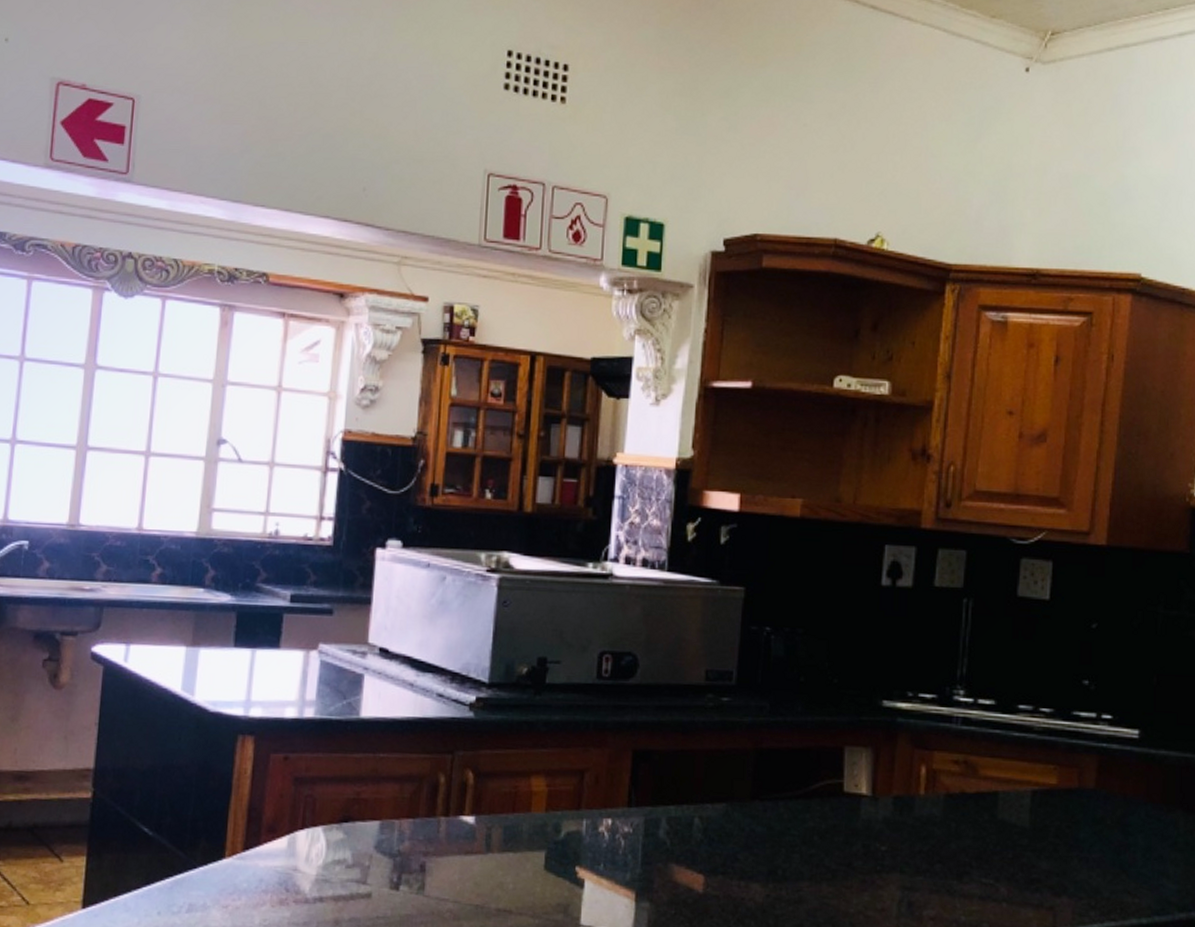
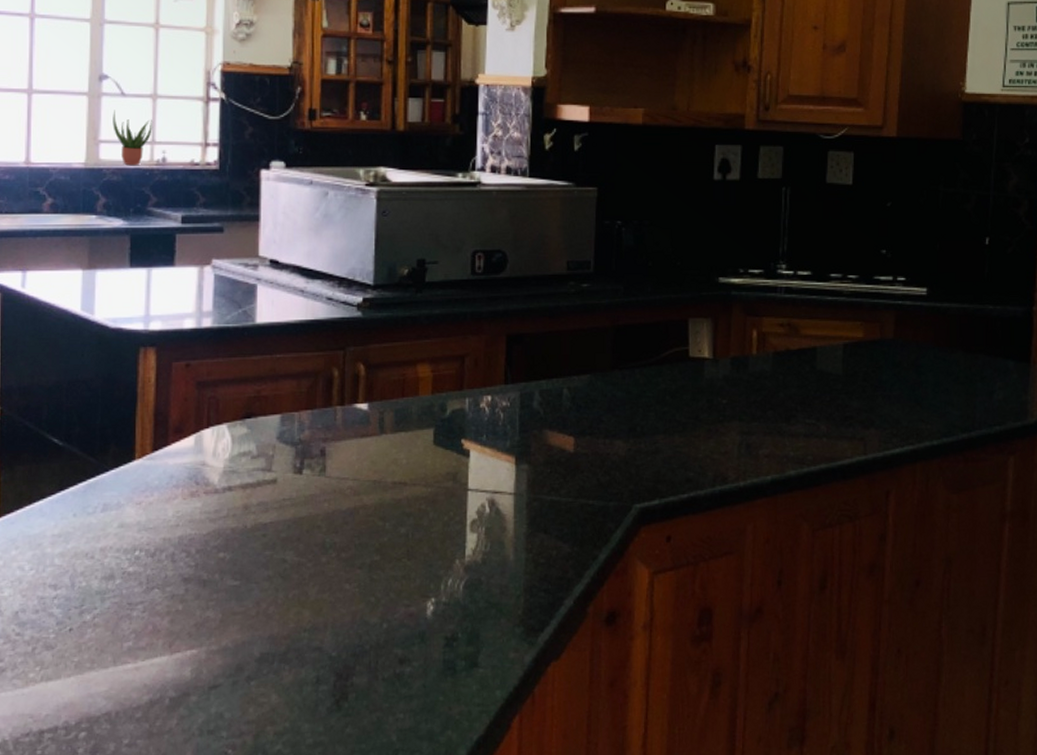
potted plant: none [227,476,268,538] -> present [113,110,152,166]

